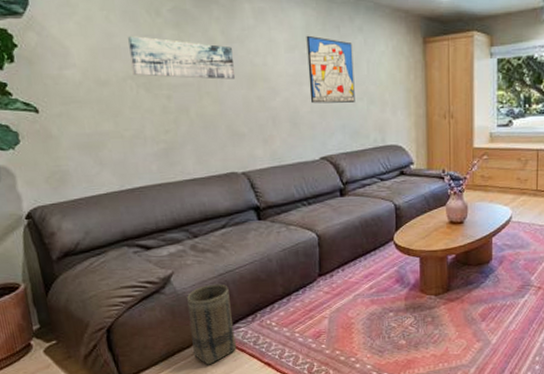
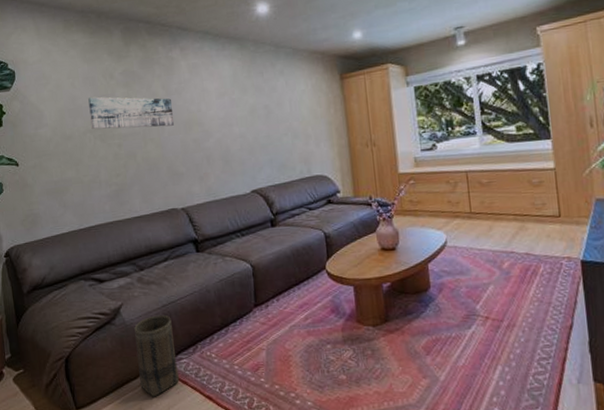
wall art: present [306,35,355,104] -> none [234,82,281,142]

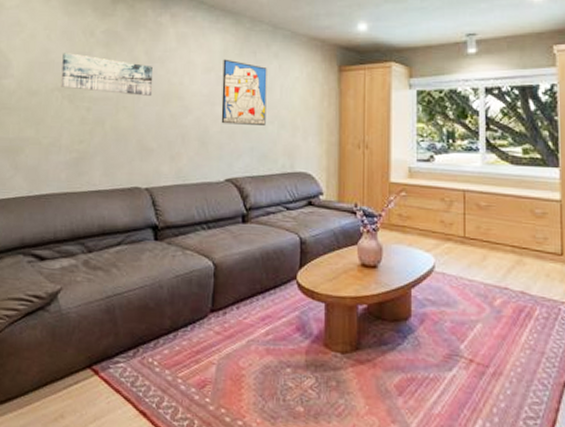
basket: present [134,315,180,397] -> none [66,306,114,404]
wall art: none [234,82,281,142] -> present [221,59,267,125]

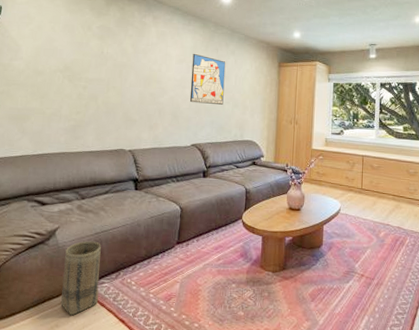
wall art: present [61,53,153,96] -> none [62,42,137,79]
basket: none [66,306,114,404] -> present [61,241,101,316]

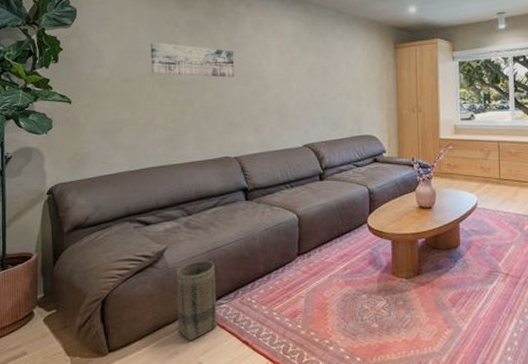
wall art: none [62,42,137,79] -> present [150,42,235,77]
wall art: present [189,53,226,105] -> none [295,42,335,98]

